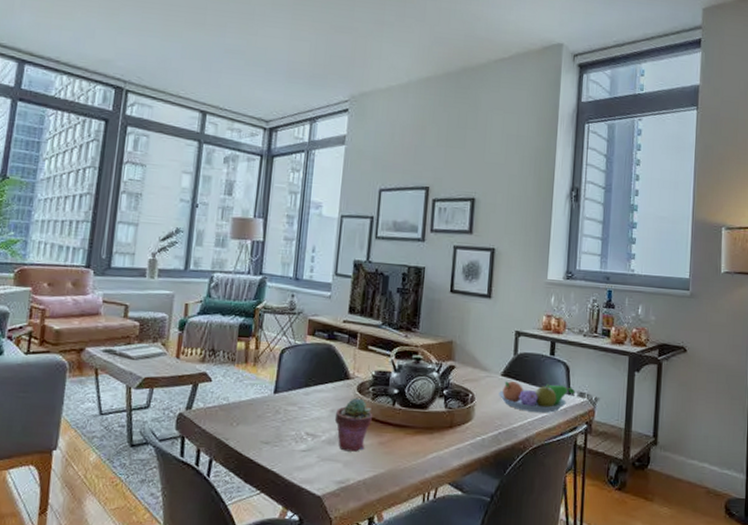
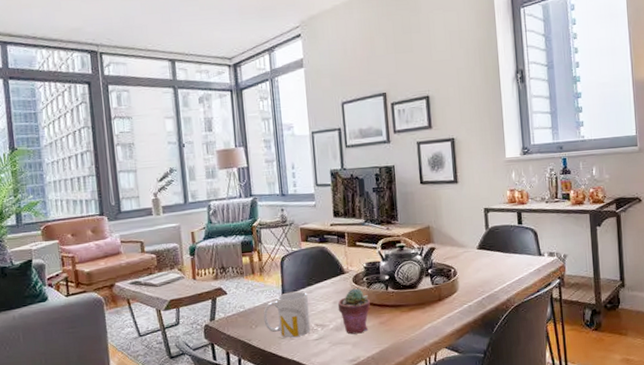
mug: none [247,390,303,444] -> present [263,291,310,338]
fruit bowl: present [499,381,575,413] -> none [477,248,545,277]

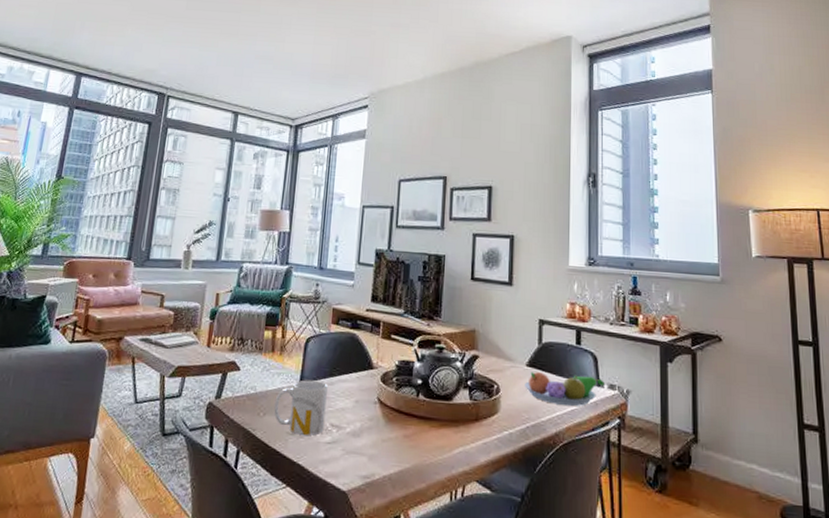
potted succulent: present [337,288,370,335] -> none [359,388,396,445]
fruit bowl: none [477,248,545,277] -> present [525,372,604,406]

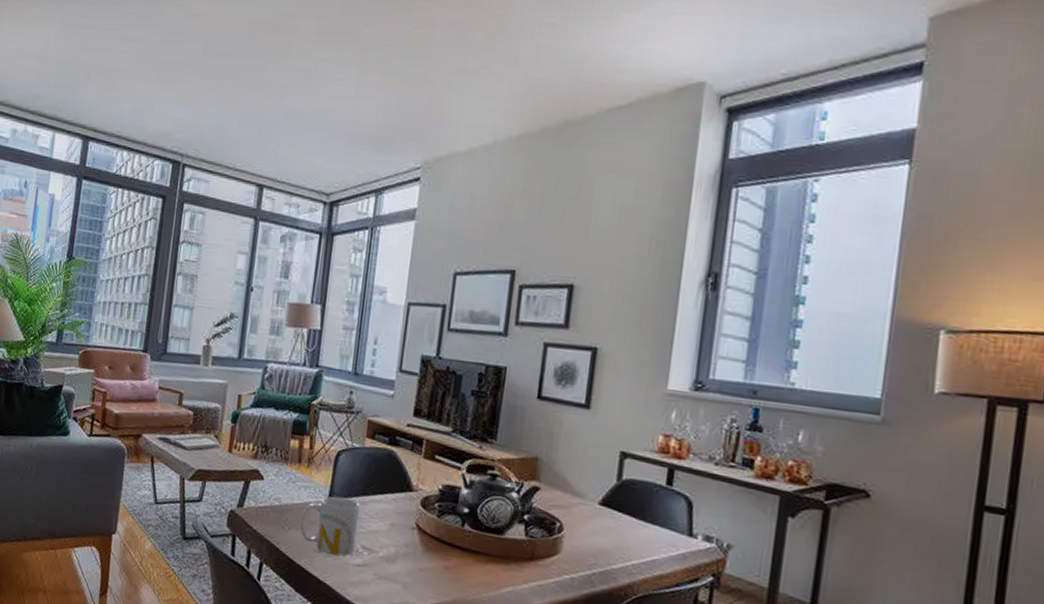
fruit bowl: present [525,372,604,406] -> none [594,511,699,557]

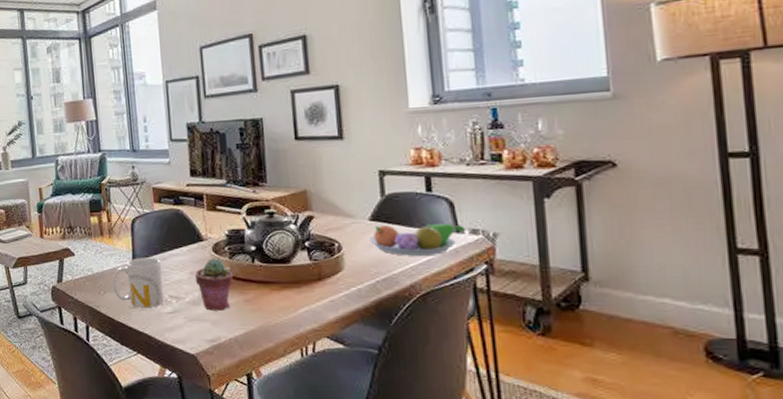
potted succulent: none [394,513,437,574] -> present [194,258,233,311]
fruit bowl: none [594,511,699,557] -> present [369,223,465,256]

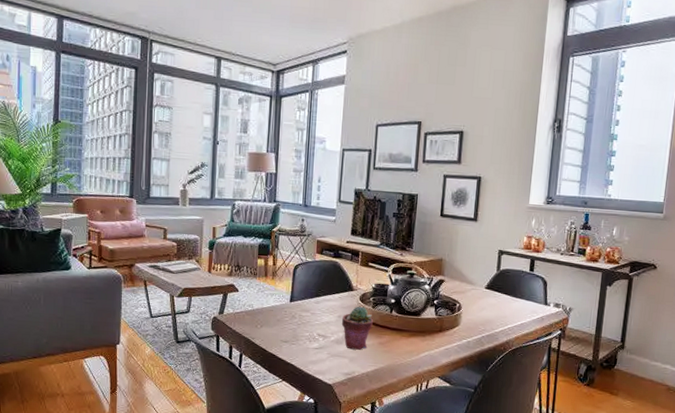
mug: present [112,257,164,307] -> none [269,299,314,343]
fruit bowl: present [369,223,465,256] -> none [483,293,551,321]

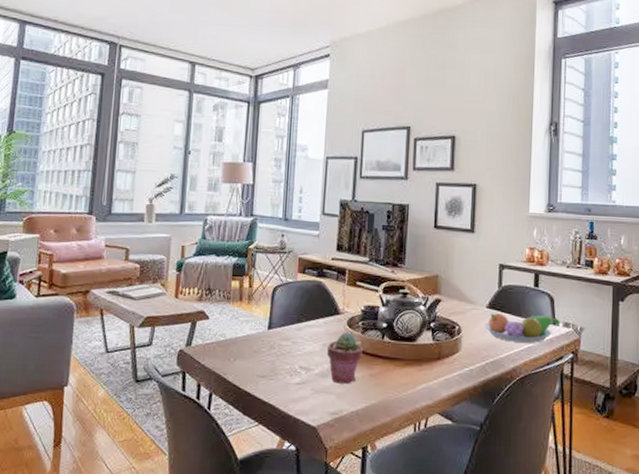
fruit bowl: none [483,293,551,321] -> present [485,313,560,343]

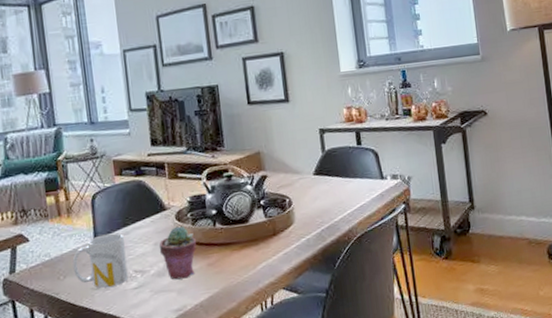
mug: none [244,326,296,377] -> present [72,233,128,288]
fruit bowl: present [485,313,560,343] -> none [314,171,387,204]

